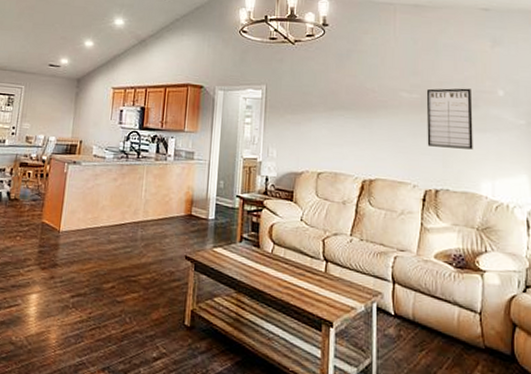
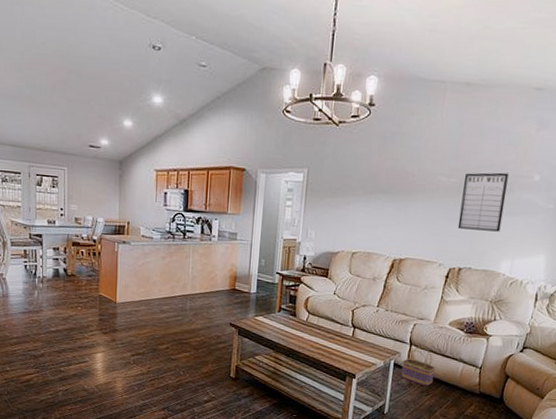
basket: none [387,285,427,338] -> present [401,347,436,386]

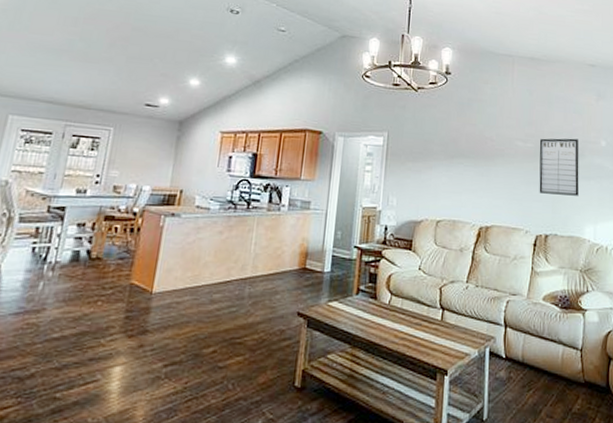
basket: present [401,347,436,386] -> none [498,329,535,378]

